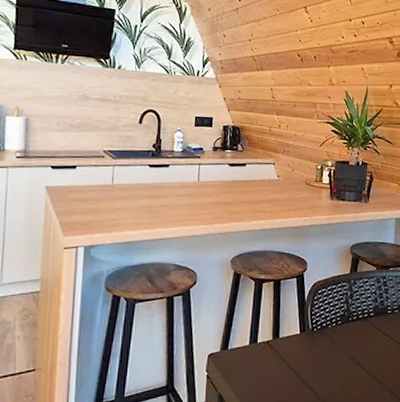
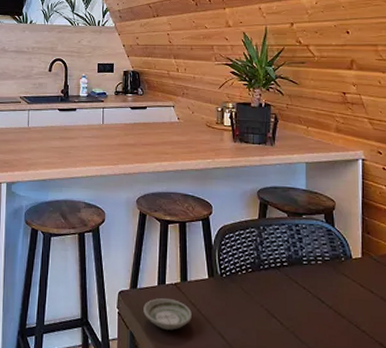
saucer: none [233,357,282,388] -> present [143,298,192,330]

